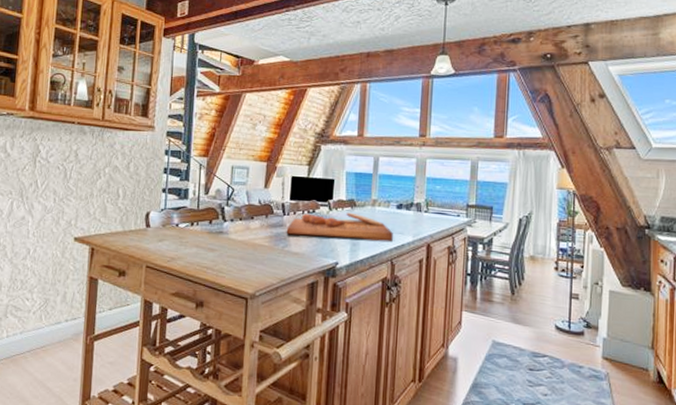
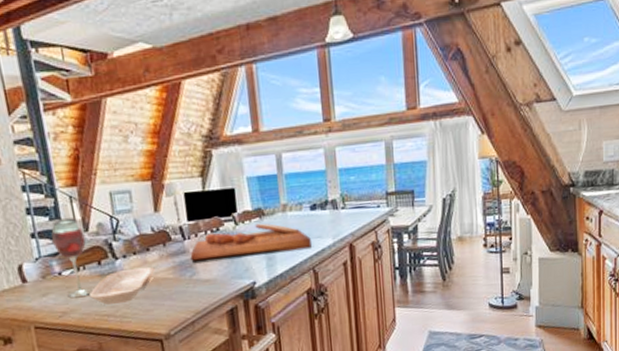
wineglass: none [178,181,204,248] -> present [51,217,94,299]
tray: none [195,231,255,260] -> present [88,266,155,305]

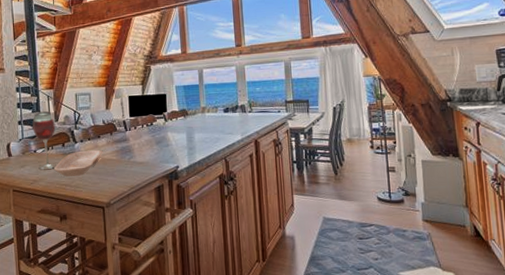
cutting board: present [190,223,312,264] -> none [130,121,224,150]

